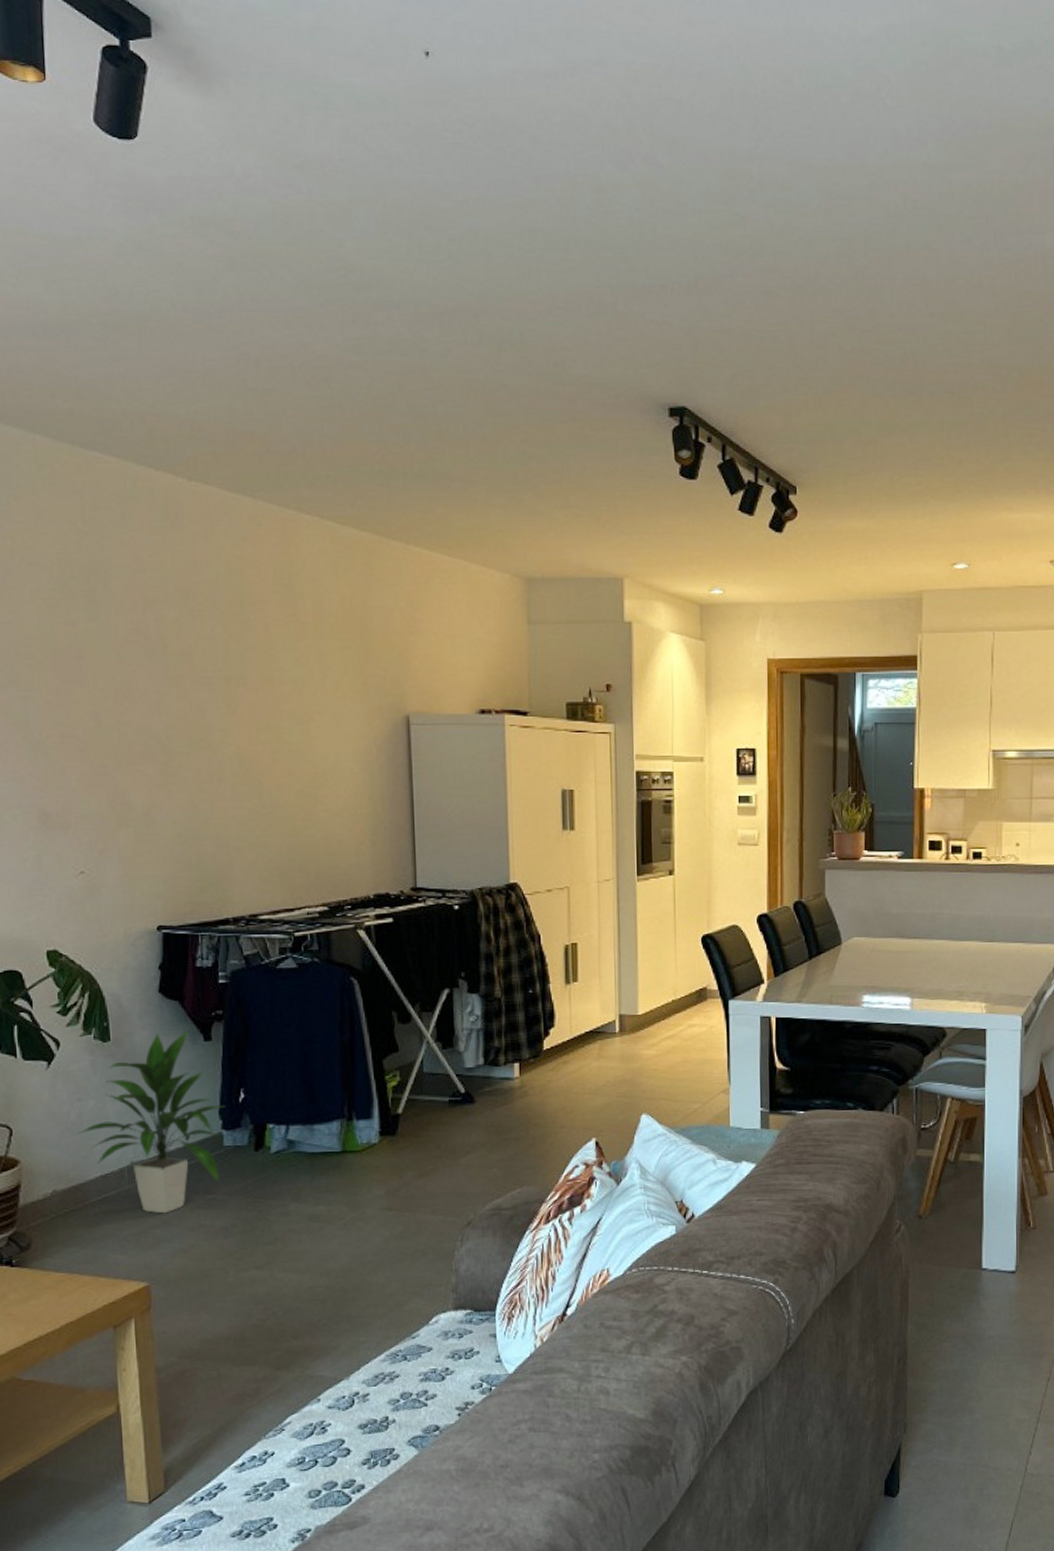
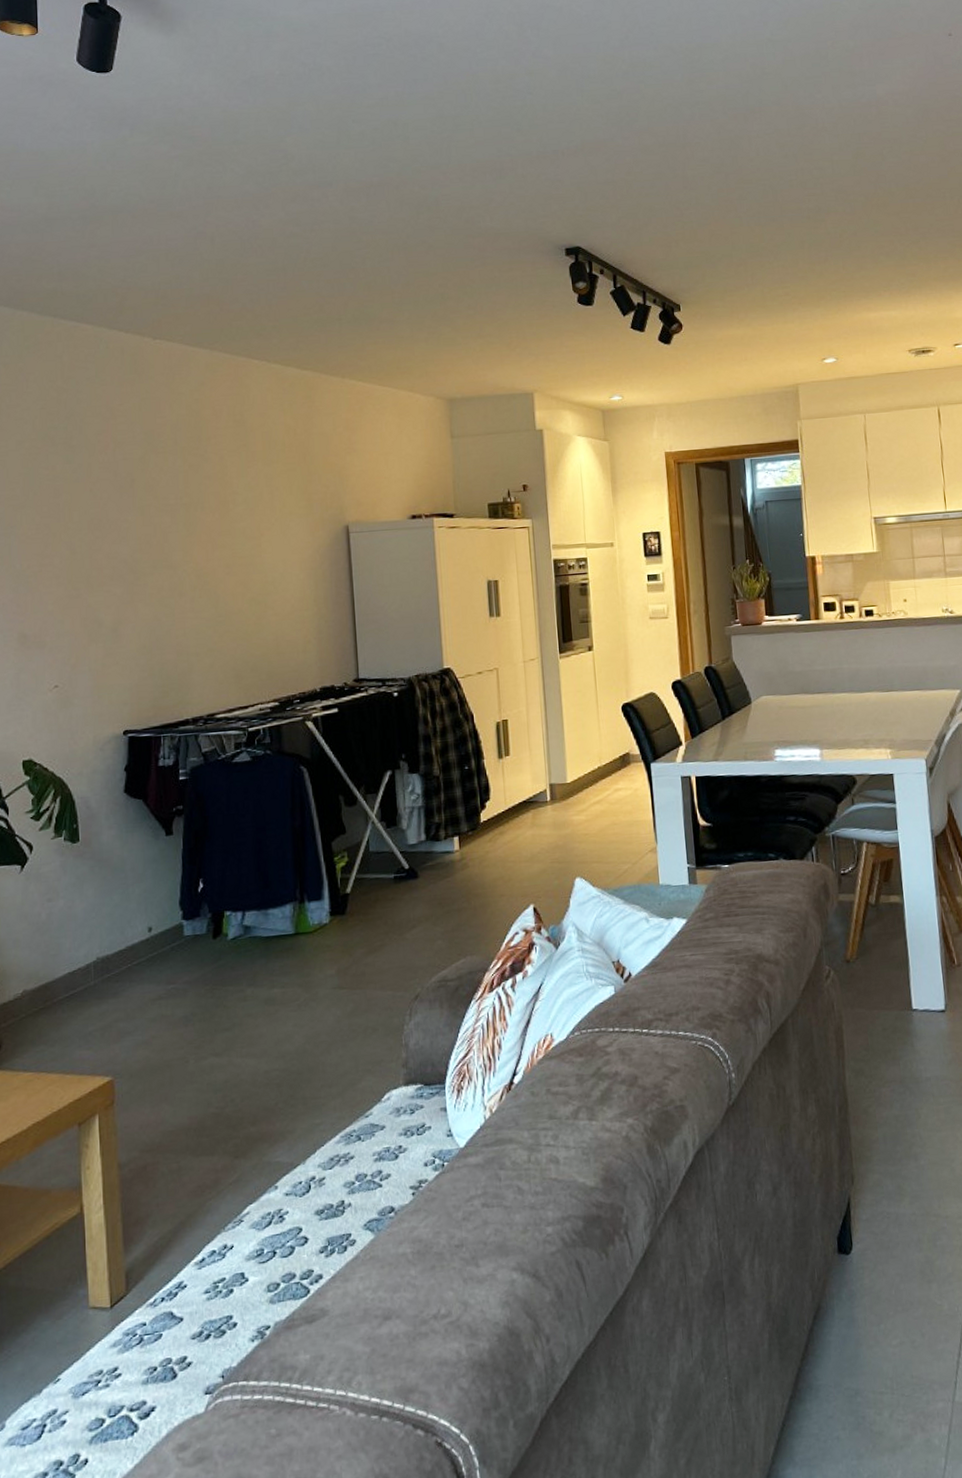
indoor plant: present [77,1029,225,1214] -> none [47,825,185,1007]

